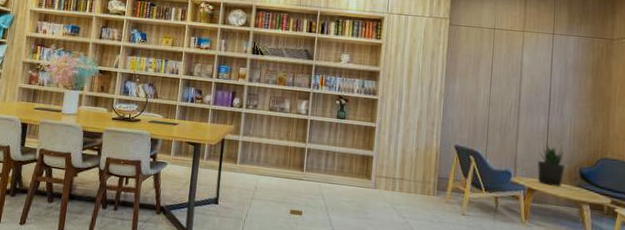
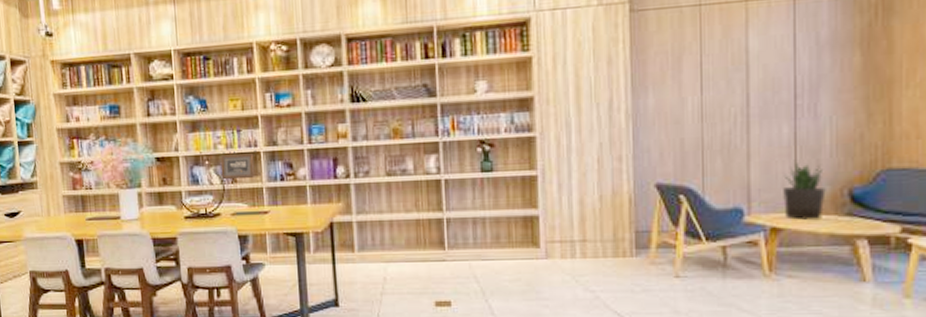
picture frame: none [146,76,175,96] -> present [220,153,254,179]

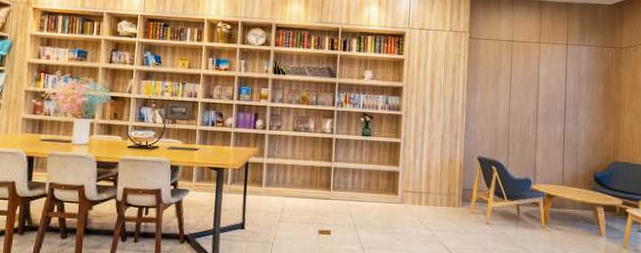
planter: present [783,160,826,221] -> none [555,150,581,192]

